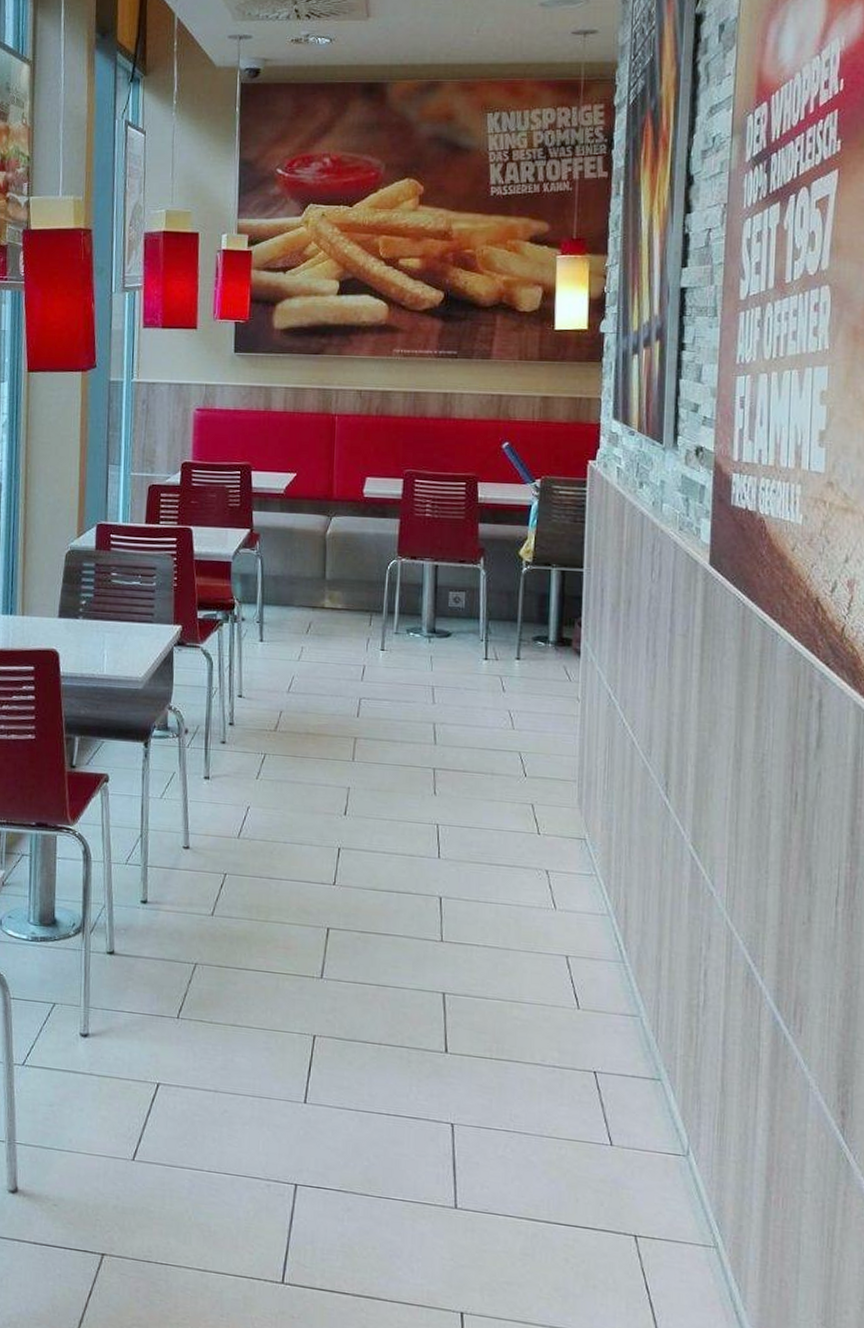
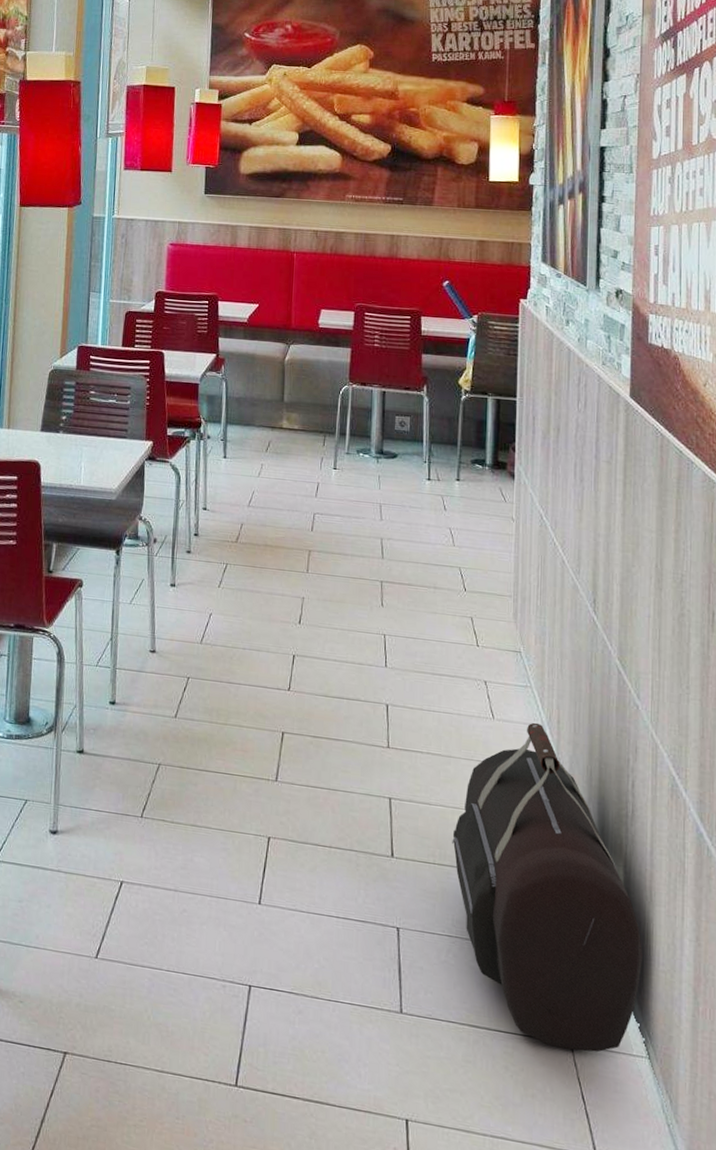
duffel bag: none [510,912,714,1243] -> present [452,722,644,1052]

